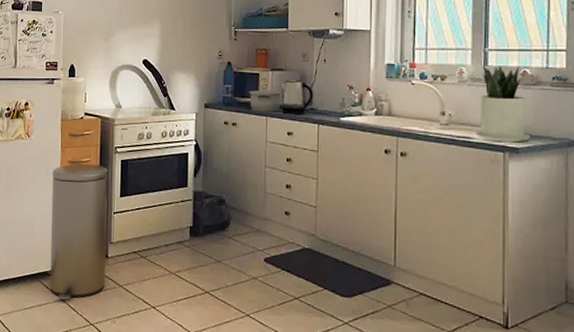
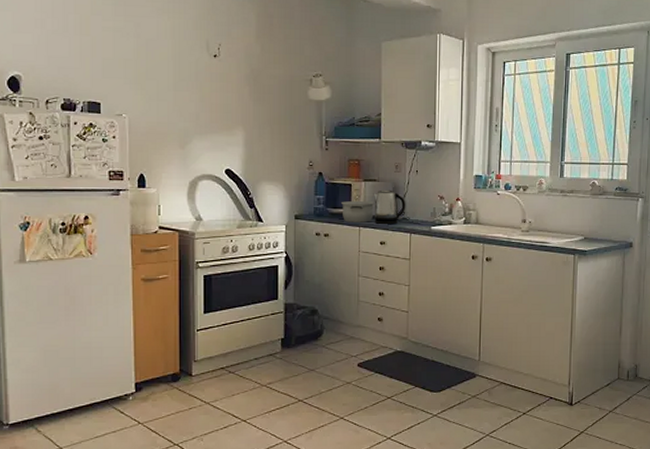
pedal bin: present [49,164,108,300] -> none [122,281,190,423]
planter: present [476,65,531,143] -> none [552,177,597,246]

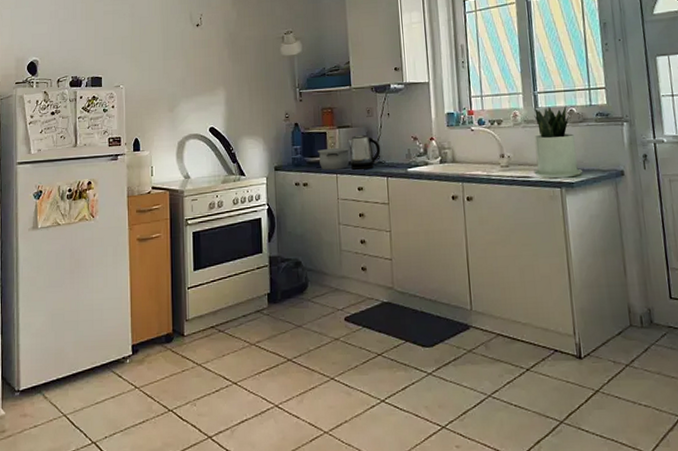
planter: none [552,177,597,246] -> present [534,105,583,179]

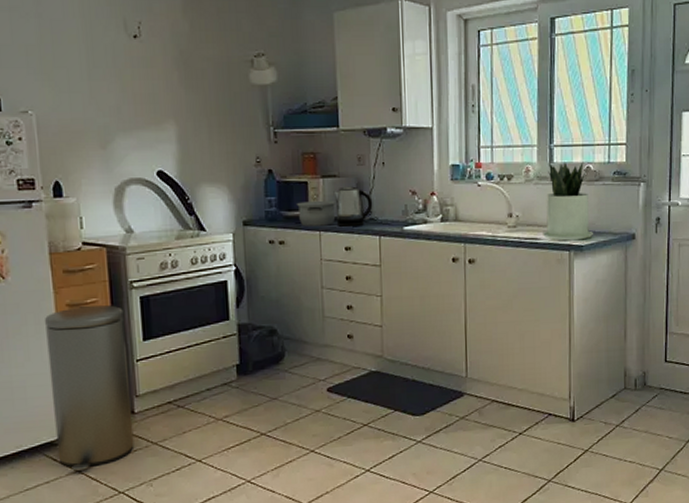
pedal bin: none [120,239,183,388] -> present [44,305,134,471]

